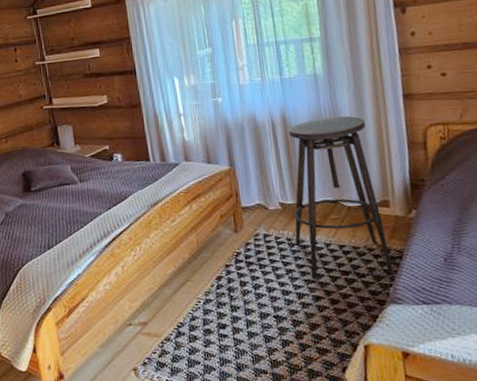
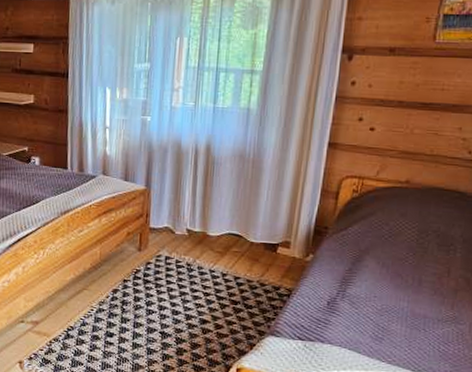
stool: present [288,115,394,279] -> none [194,153,286,309]

